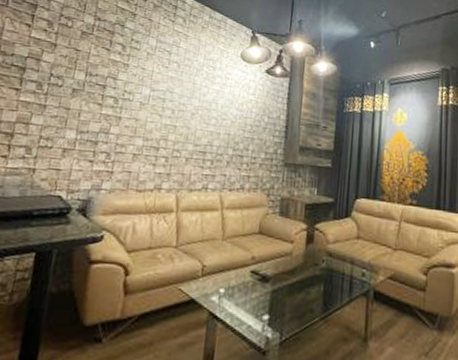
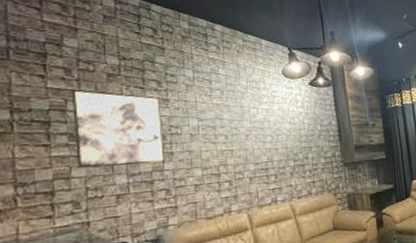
wall art: none [37,41,121,126] -> present [71,89,166,169]

